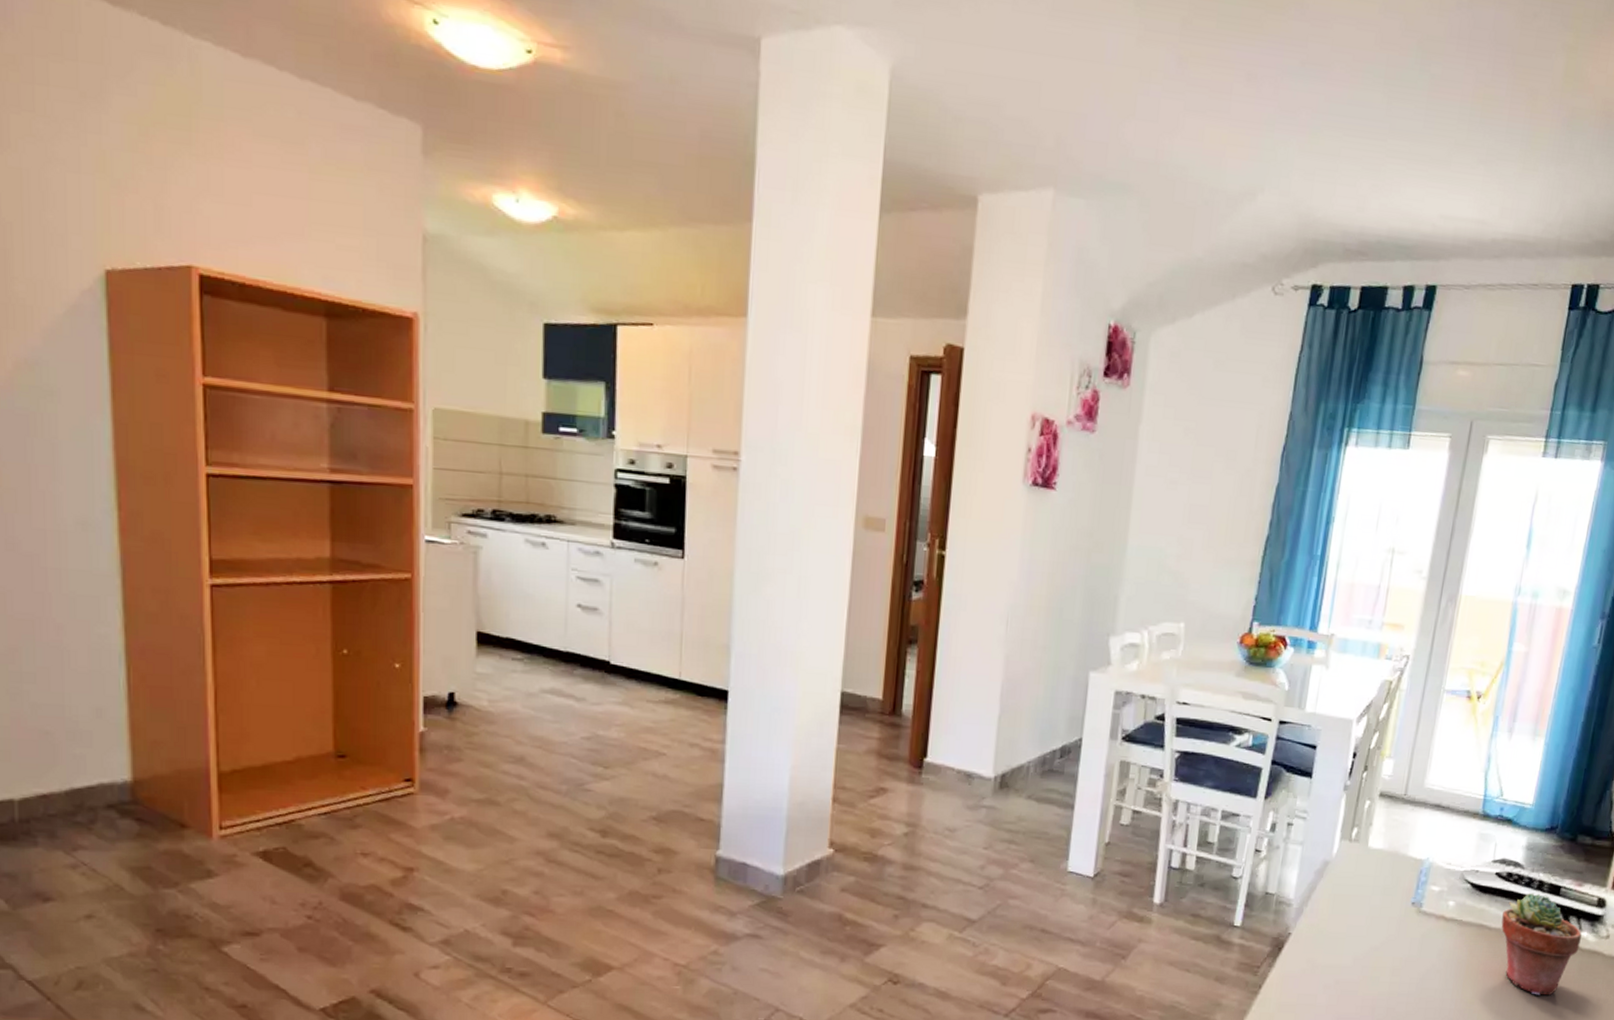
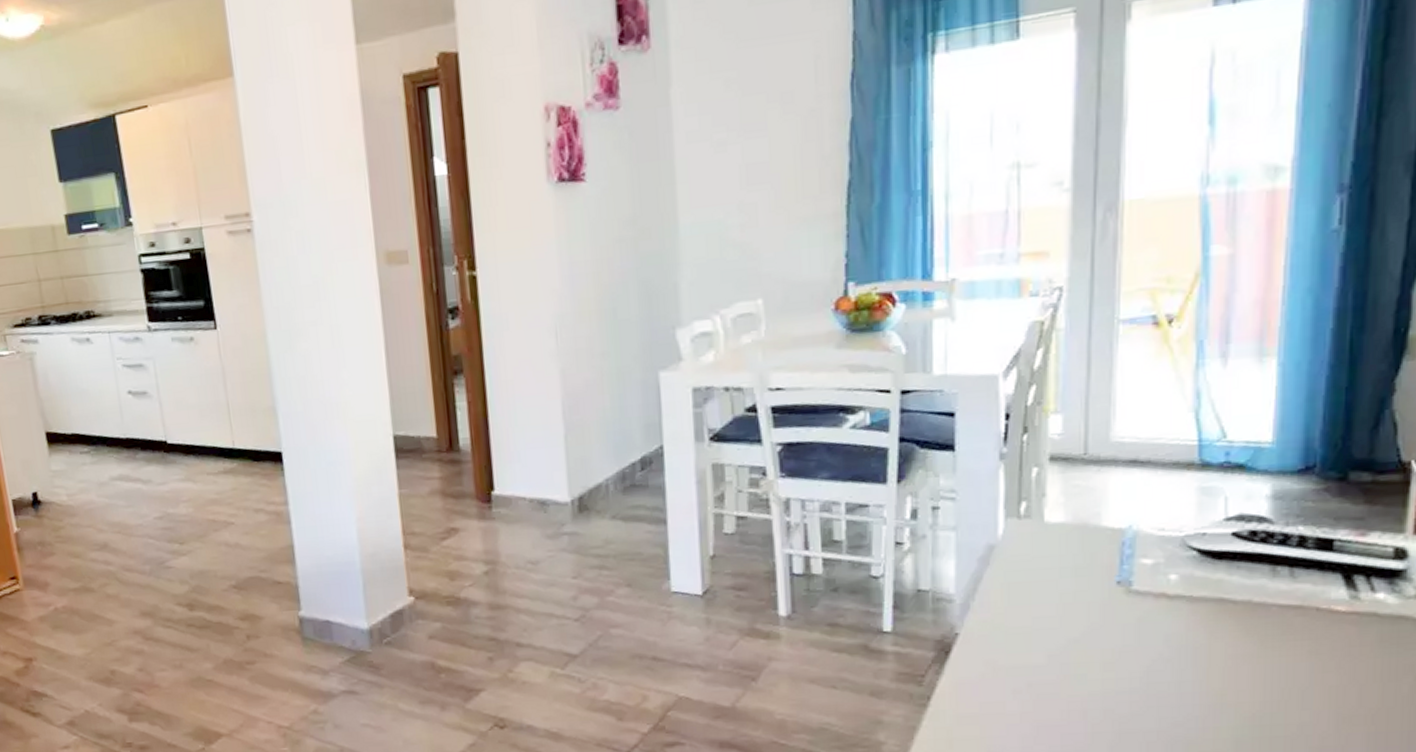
potted succulent: present [1501,893,1582,996] -> none [1251,552,1376,679]

